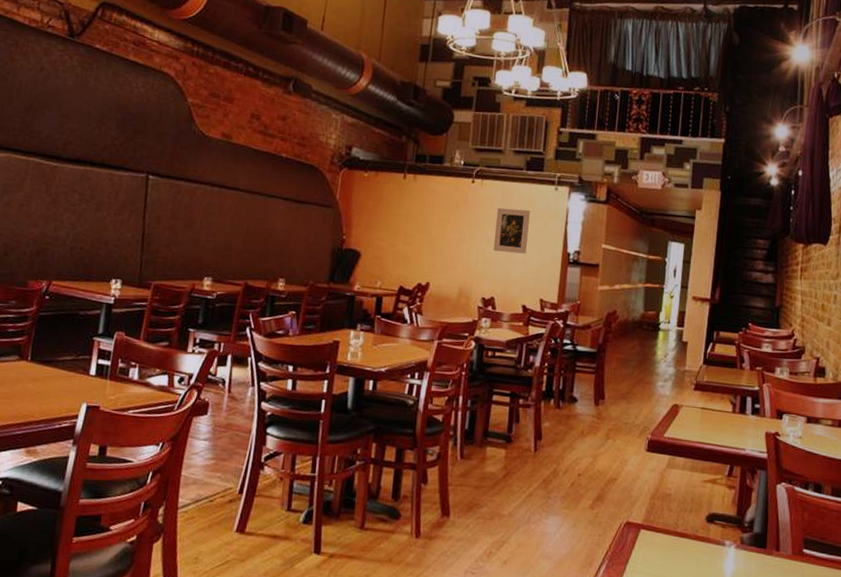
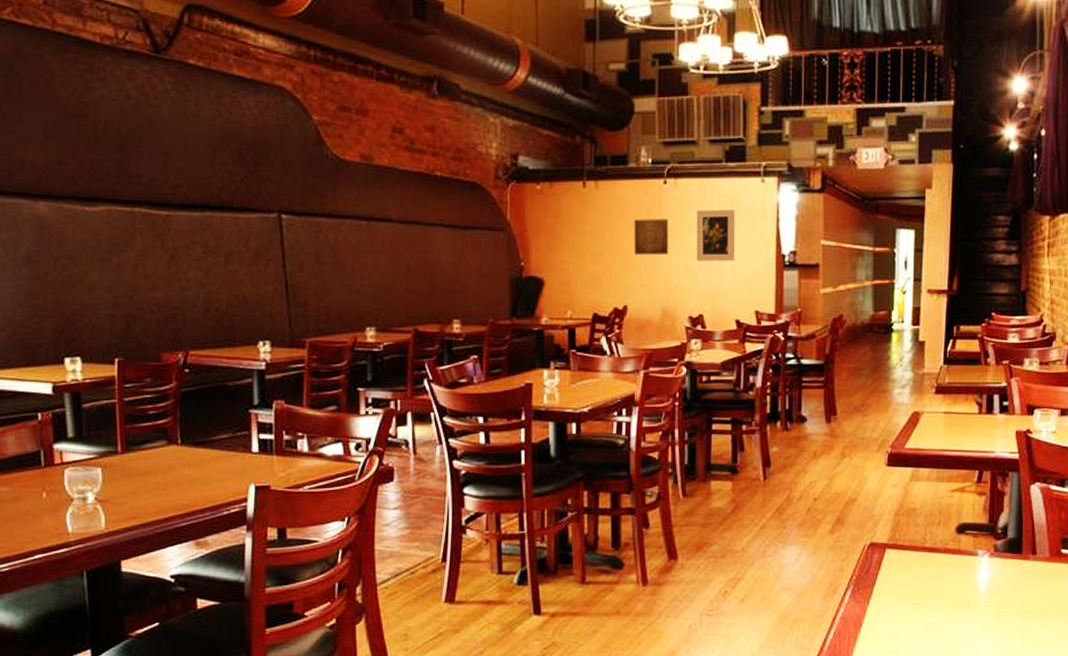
wall art: none [440,209,473,243] -> present [634,219,669,256]

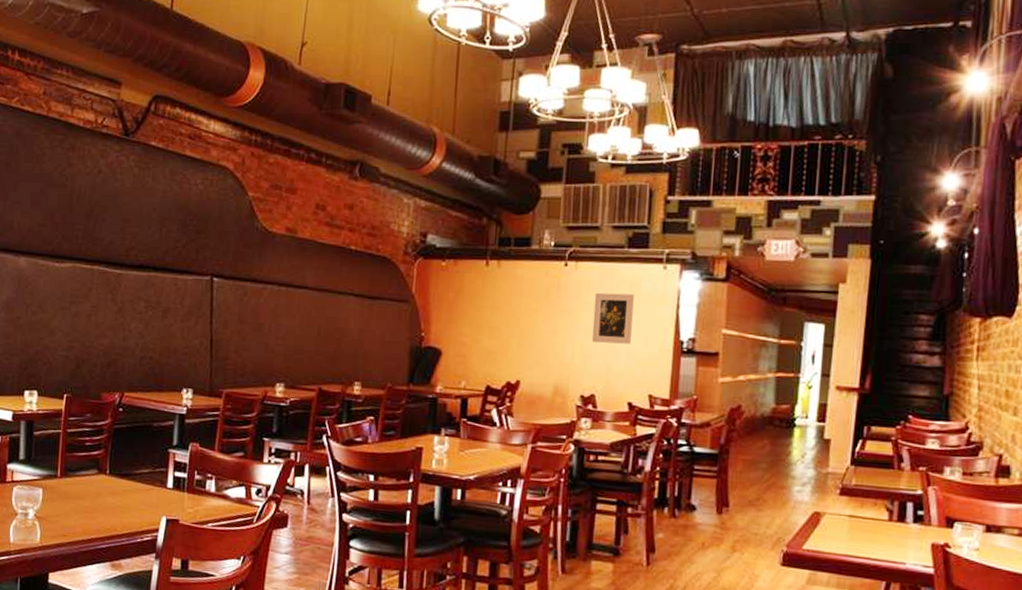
wall art: present [634,219,669,256] -> none [530,298,567,335]

